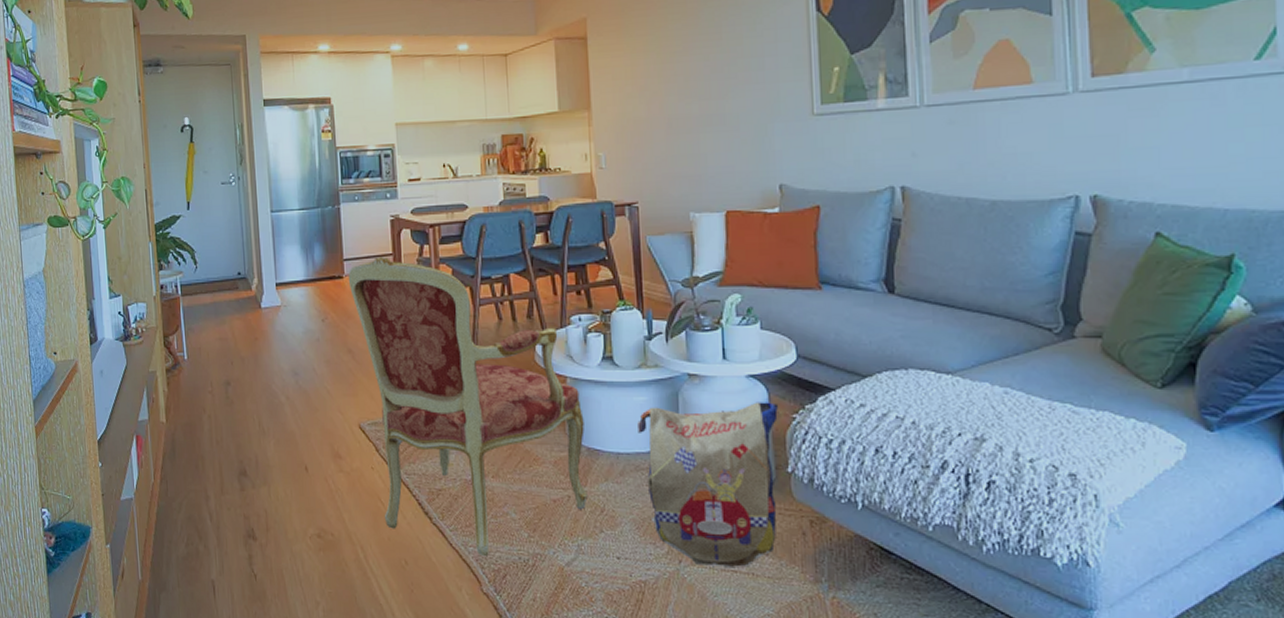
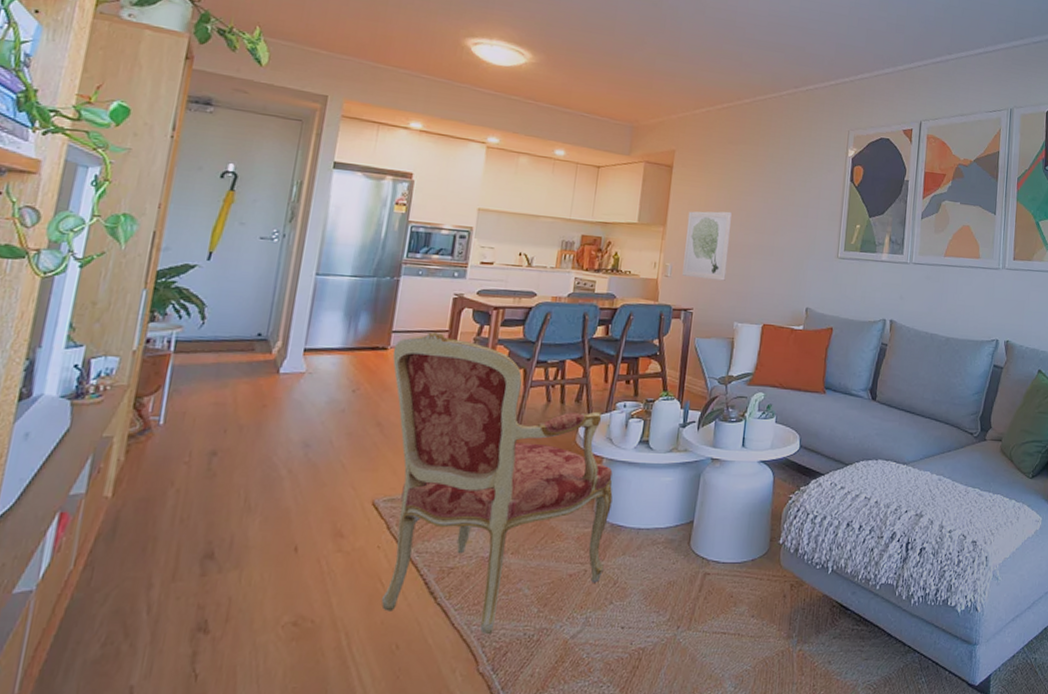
wall art: none [614,79,671,166] -> present [682,211,732,281]
backpack: present [637,402,778,567] -> none [659,483,779,629]

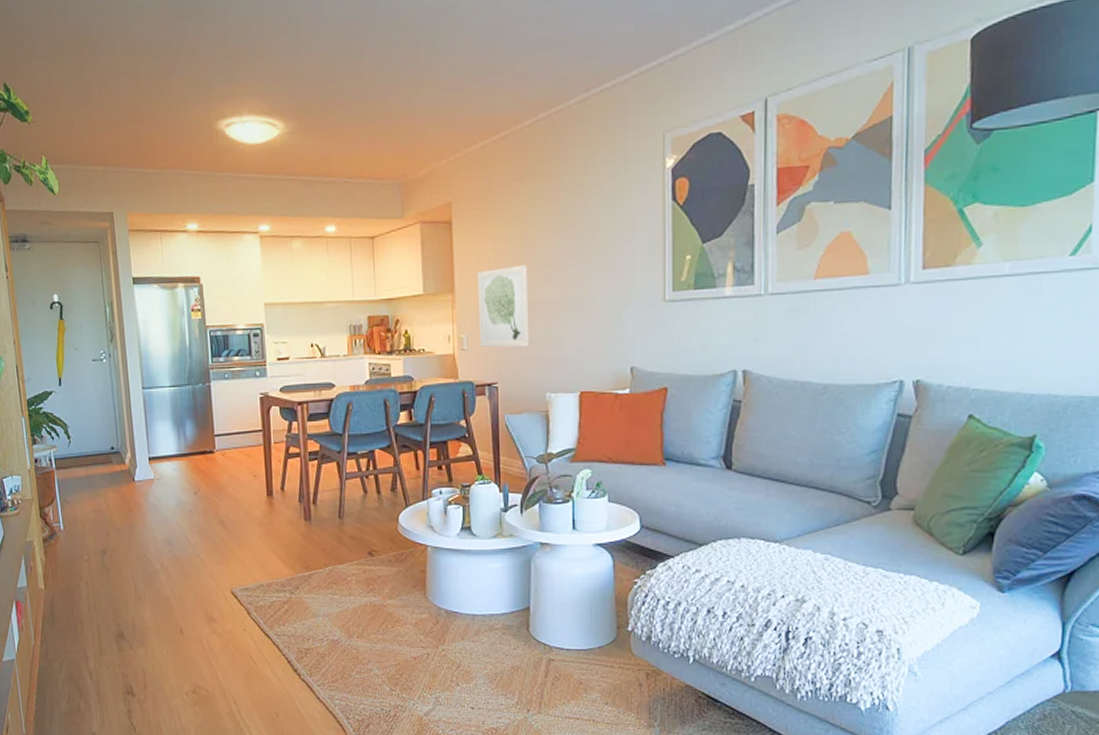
armchair: present [381,332,613,635] -> none [219,433,445,709]

